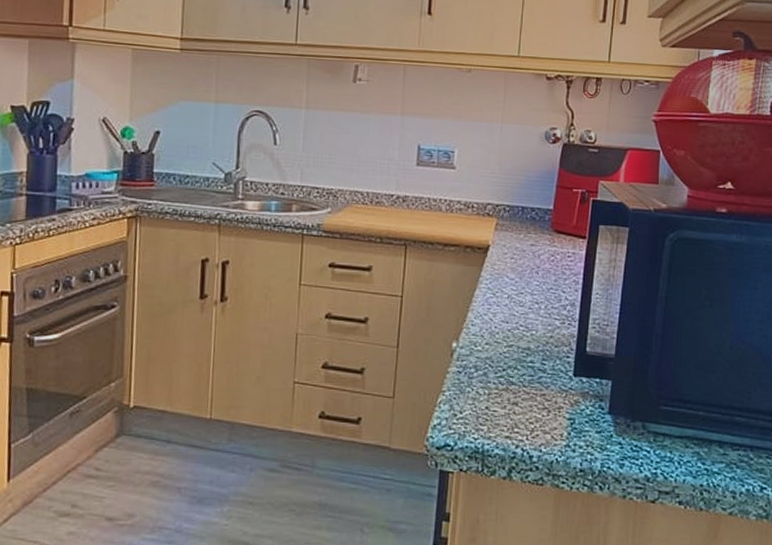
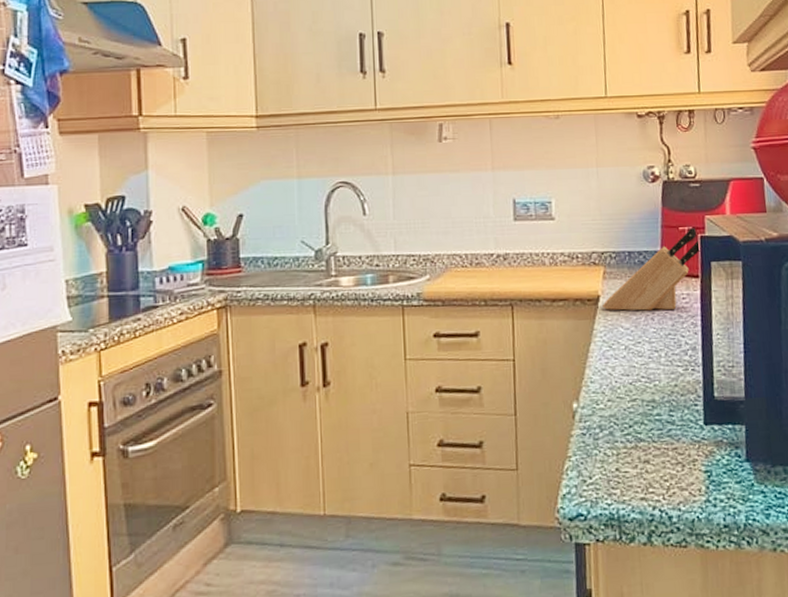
knife block: none [491,191,592,267] -> present [602,228,700,311]

